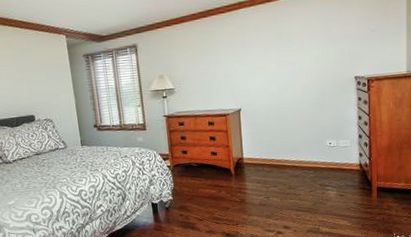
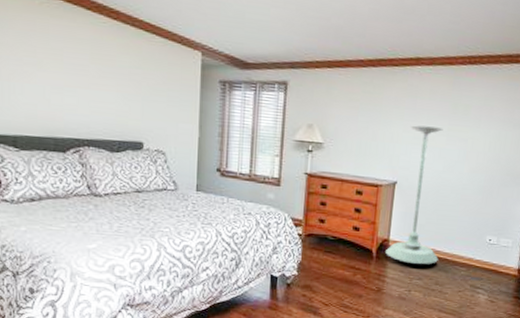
plant stand: none [242,56,288,175] -> present [386,125,443,264]

